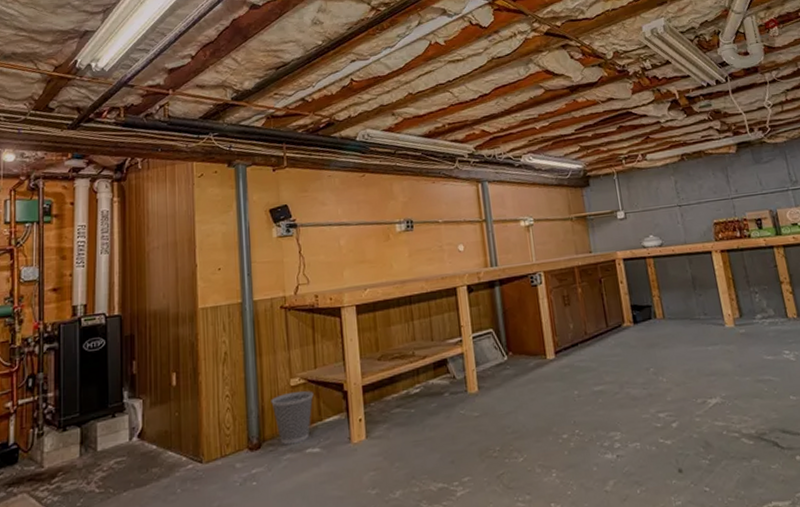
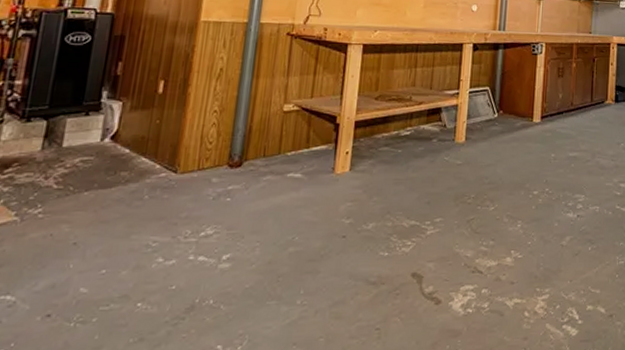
wastebasket: present [271,391,314,445] -> none [260,116,306,167]

